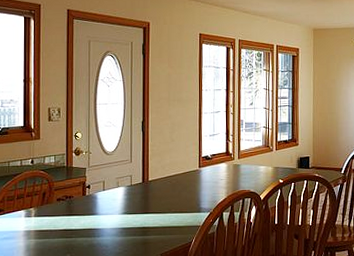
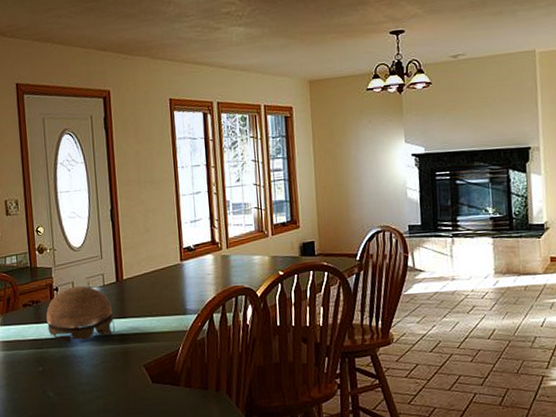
decorative bowl: none [78,185,138,234] -> present [46,286,115,343]

